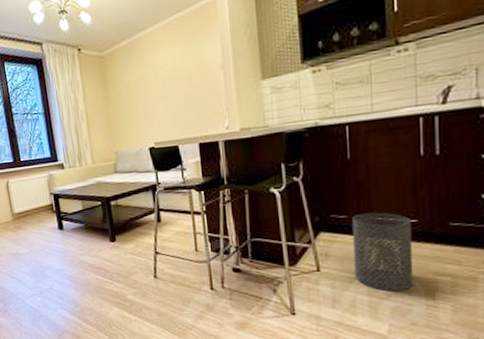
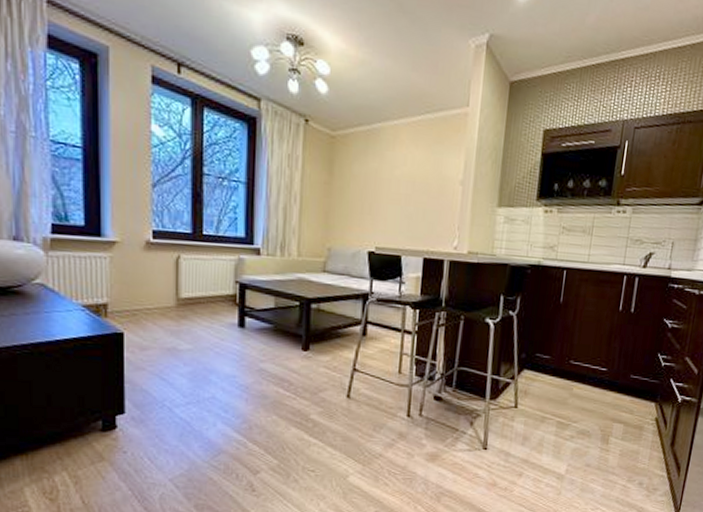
trash can: present [352,212,414,292] -> none [547,356,603,434]

